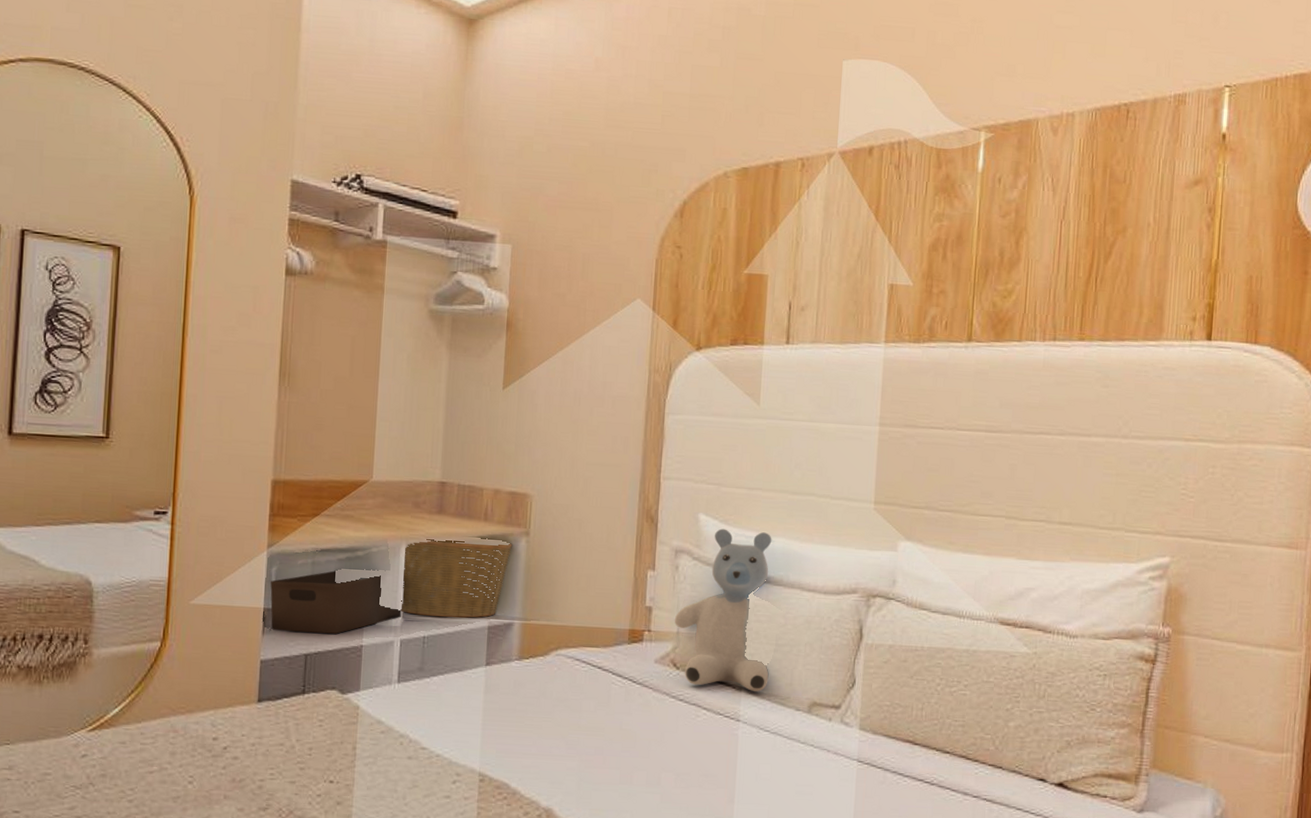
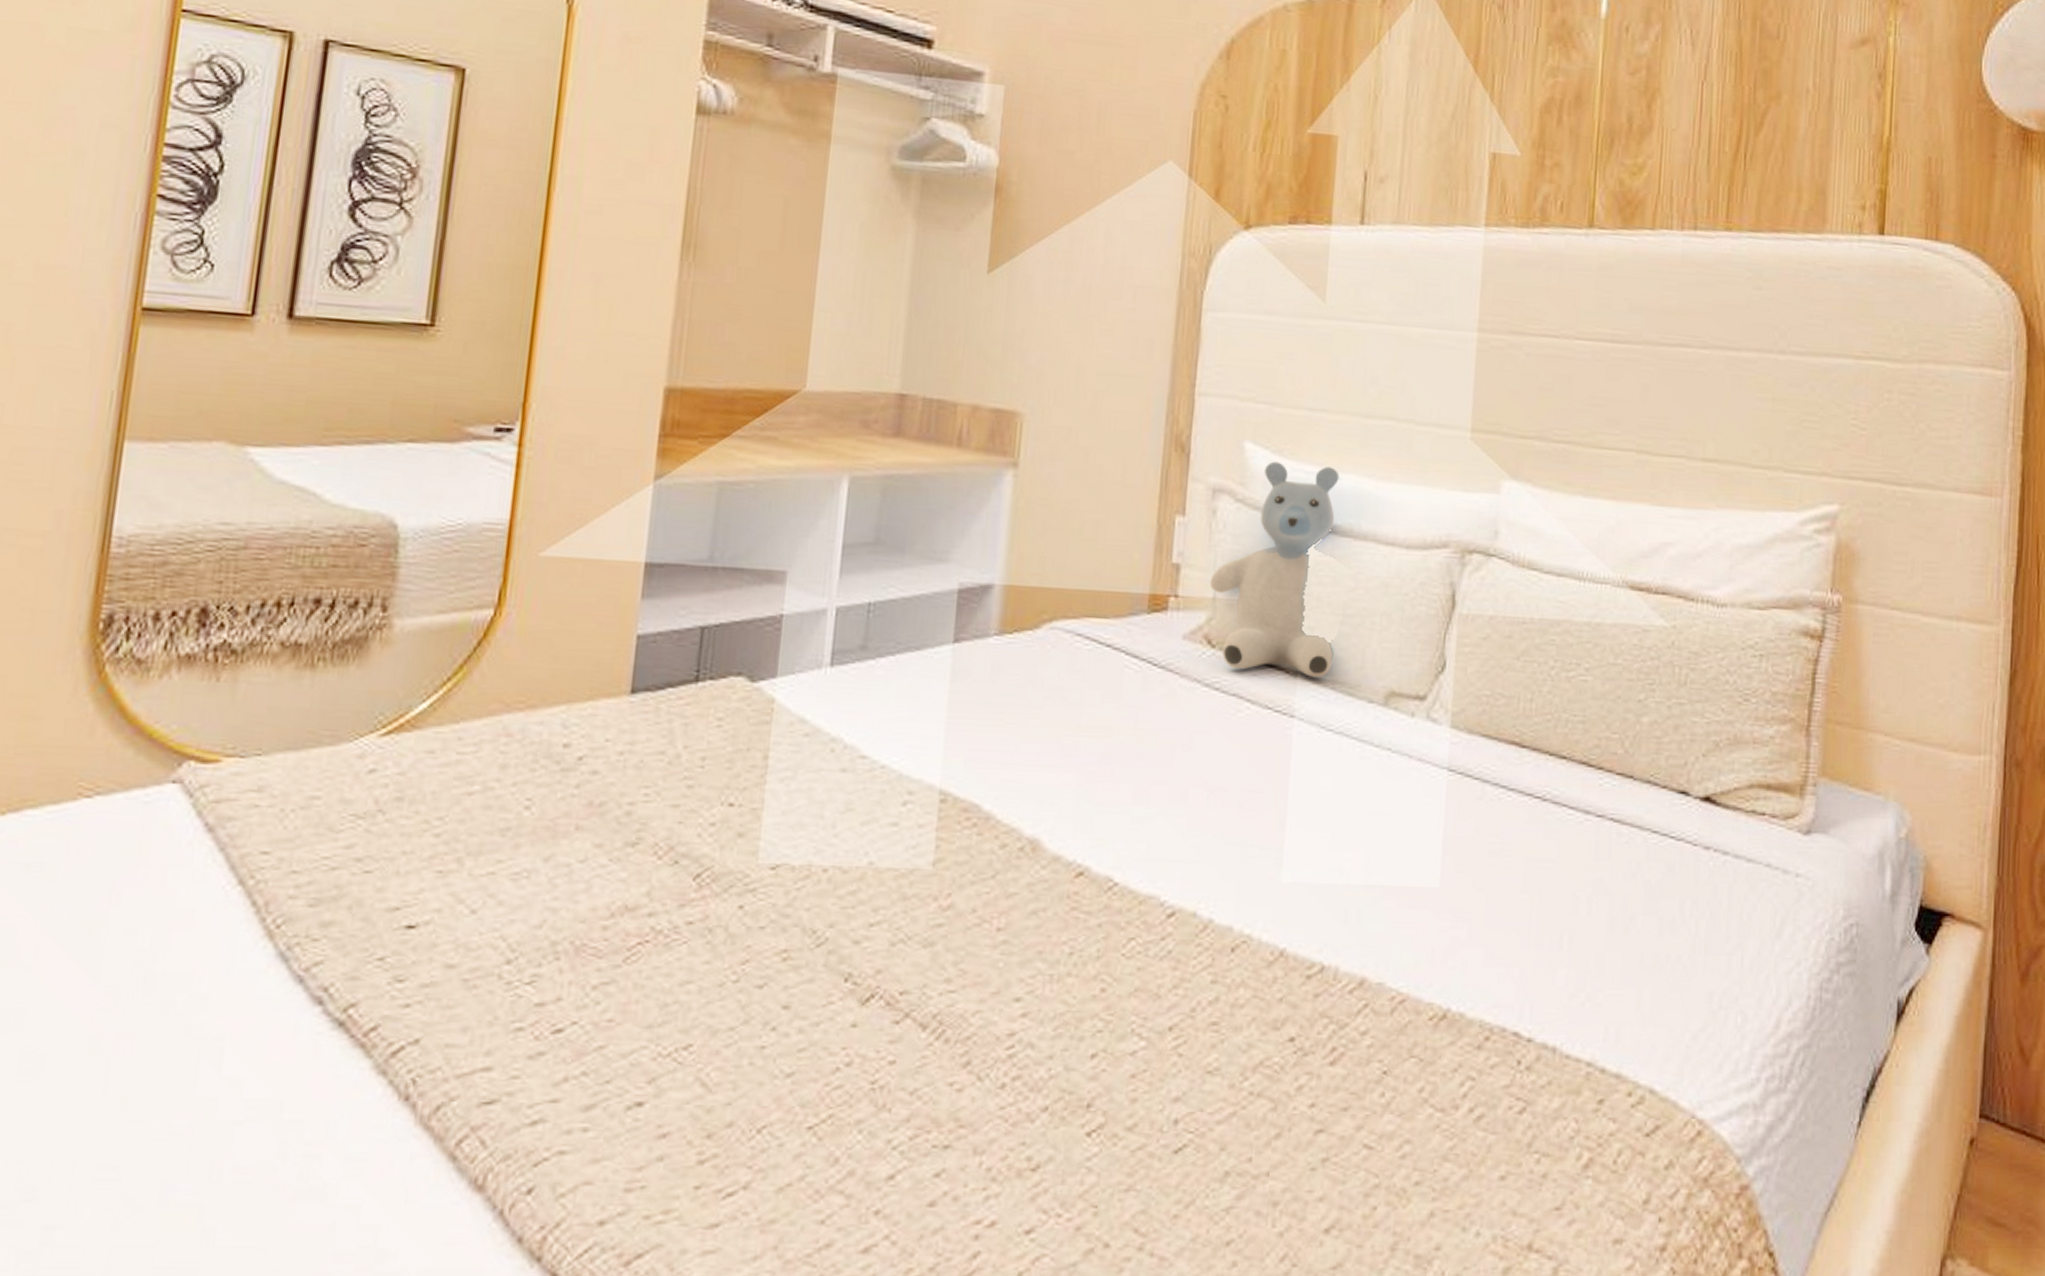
storage basket: present [270,570,402,634] -> none [654,512,839,599]
basket: present [400,539,512,618] -> none [838,470,994,578]

